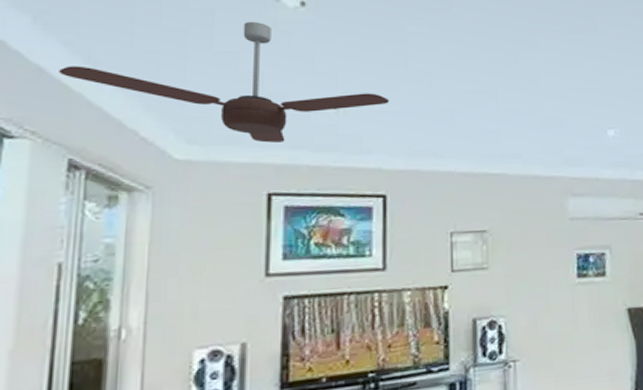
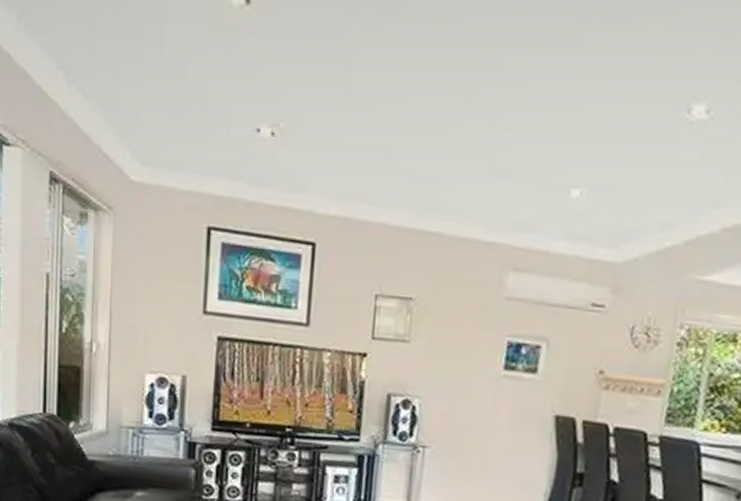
ceiling fan: present [59,21,389,143] -> none [39,23,327,171]

